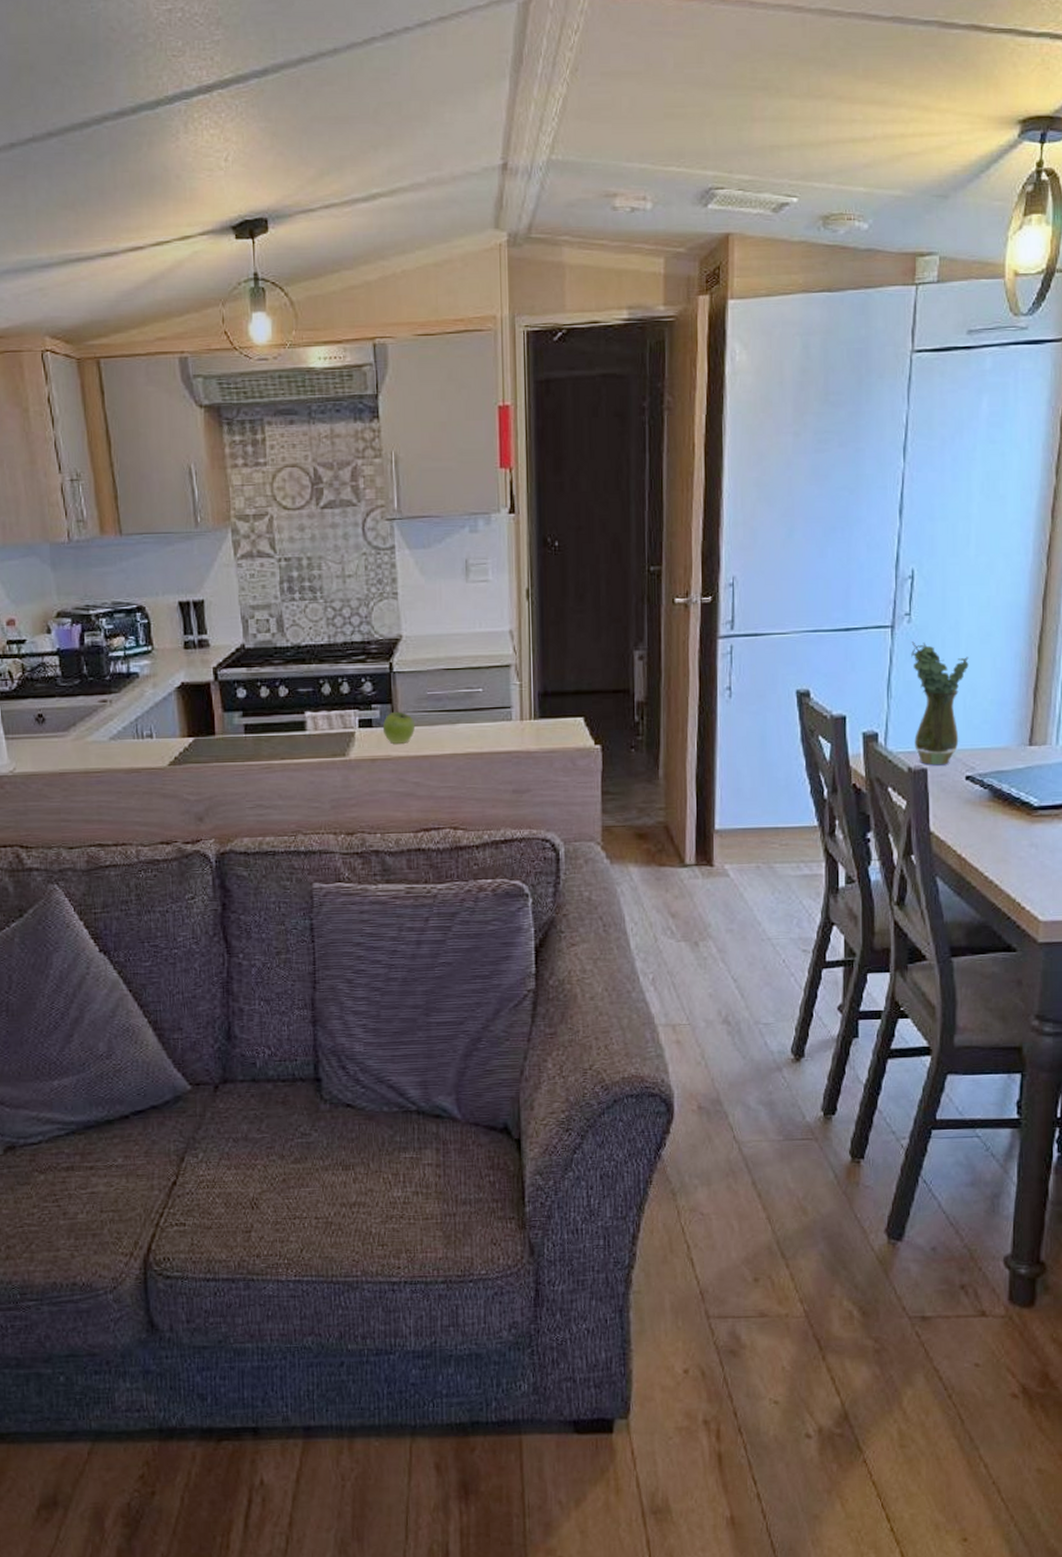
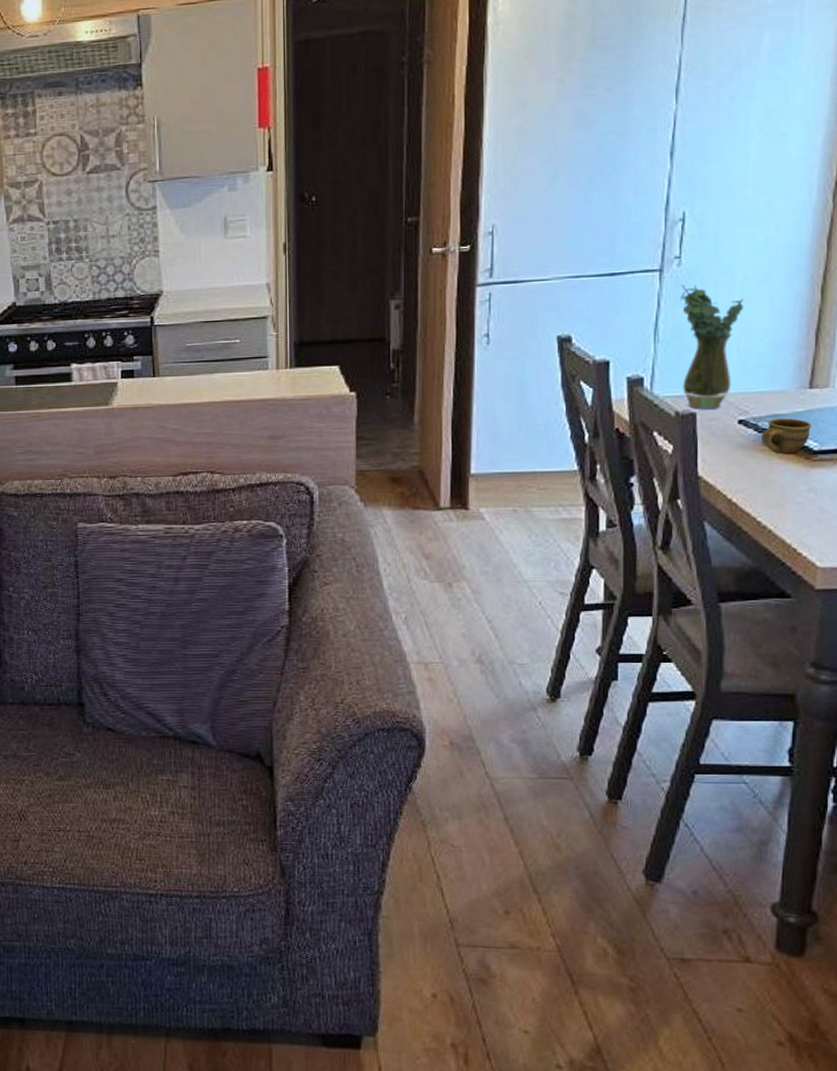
fruit: present [382,711,416,744] -> none [143,362,175,393]
cup: none [987,775,1032,810] -> present [762,418,811,454]

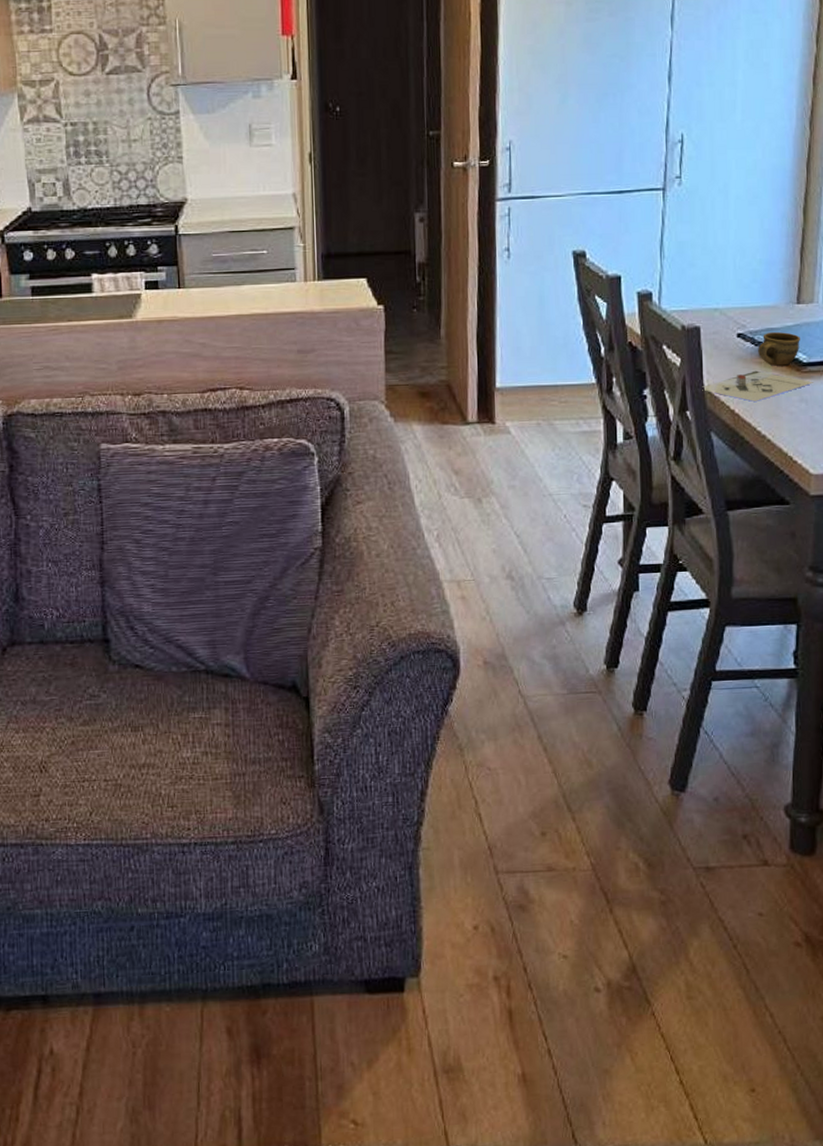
vase: present [681,285,744,410] -> none [682,203,738,324]
architectural model: none [696,458,825,491] -> present [702,370,813,402]

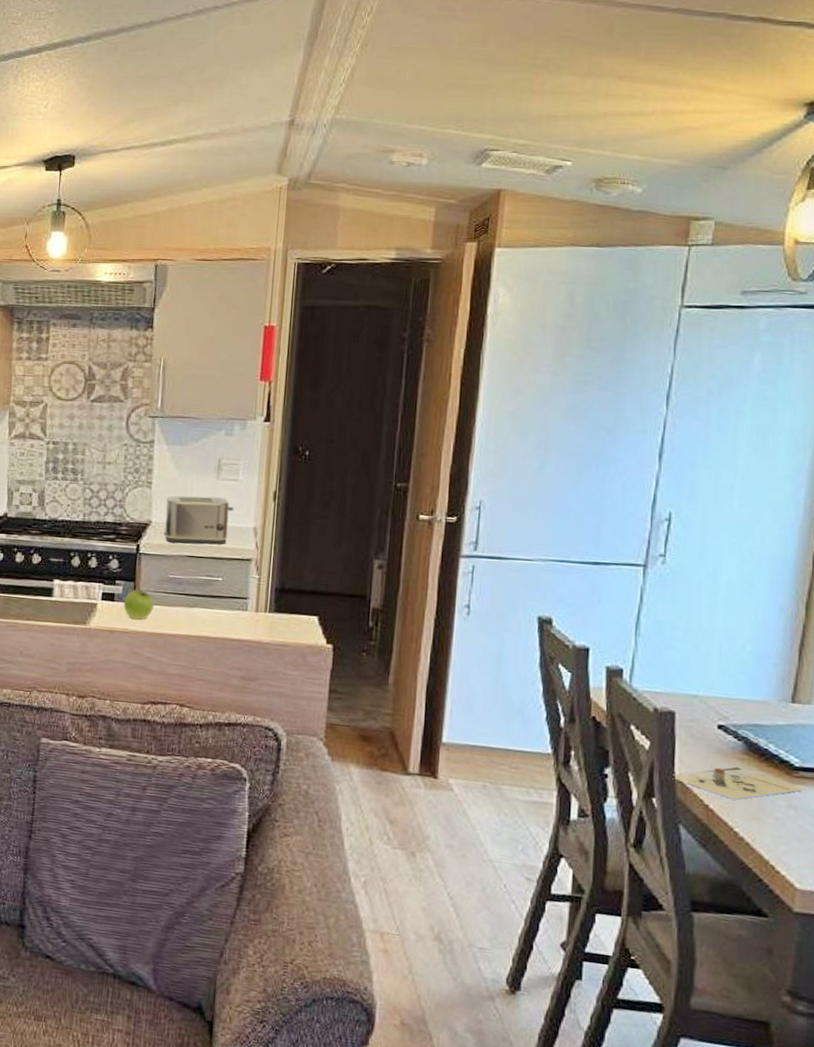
fruit: none [168,273,201,305] -> present [123,589,155,620]
toaster: none [200,165,271,220] -> present [163,495,234,545]
cup: present [758,332,800,366] -> none [741,729,793,767]

